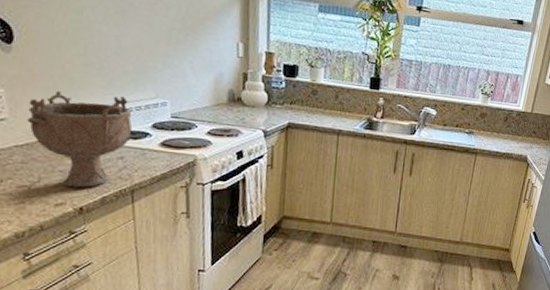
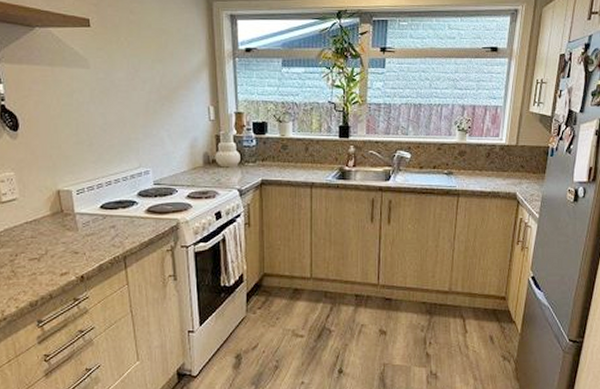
decorative bowl: present [27,90,133,188] -> none [34,169,121,257]

